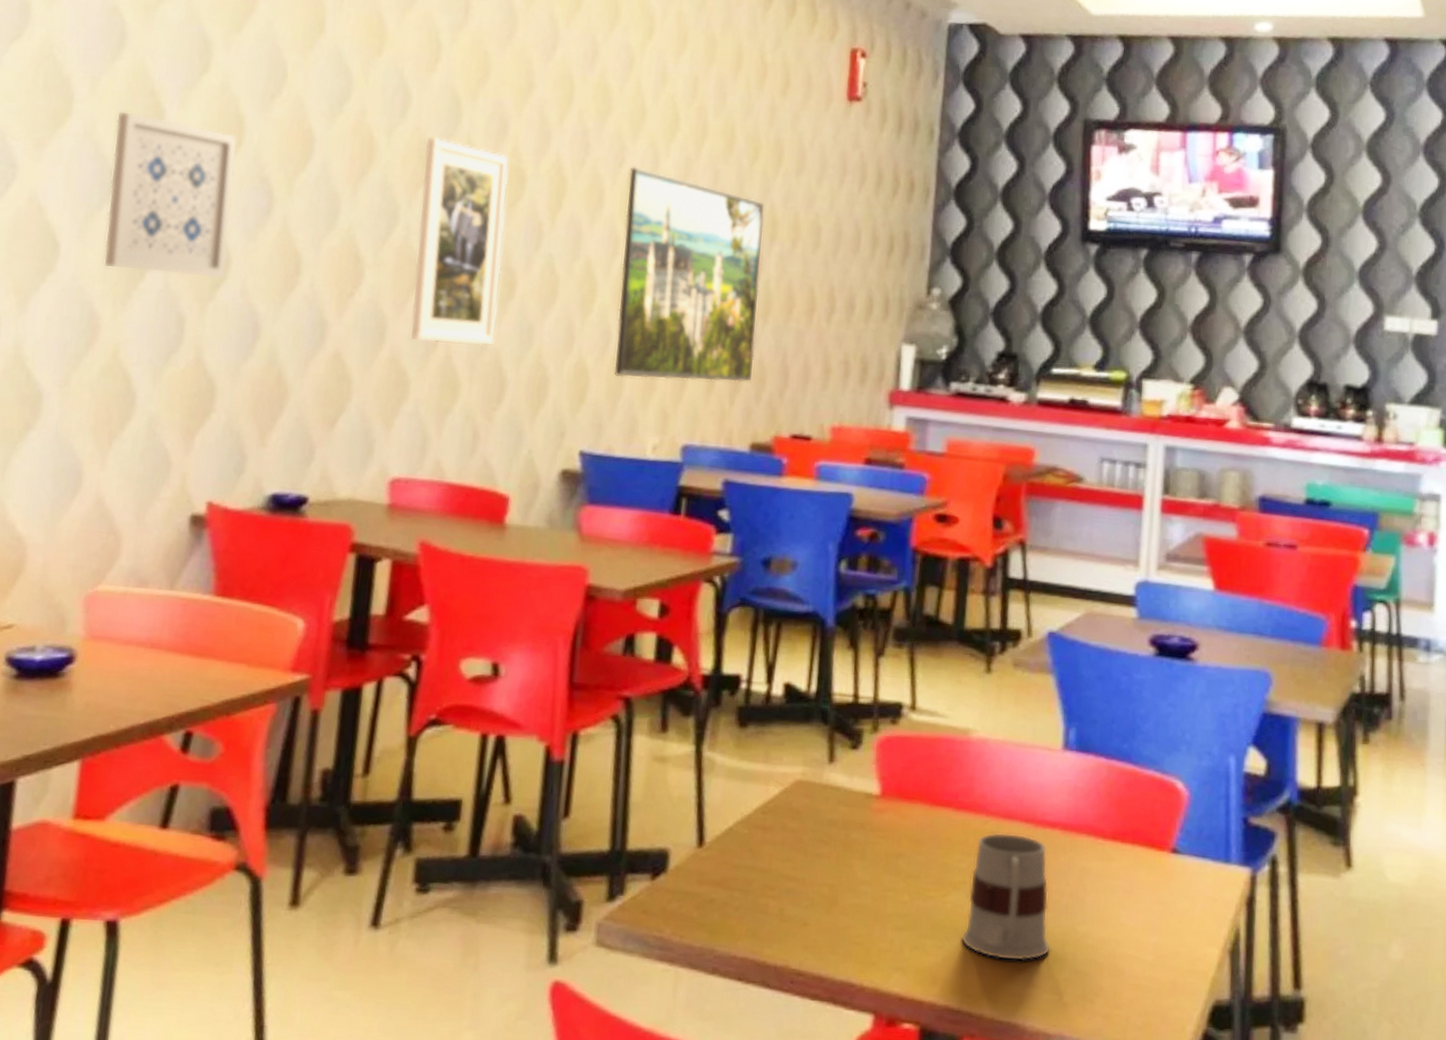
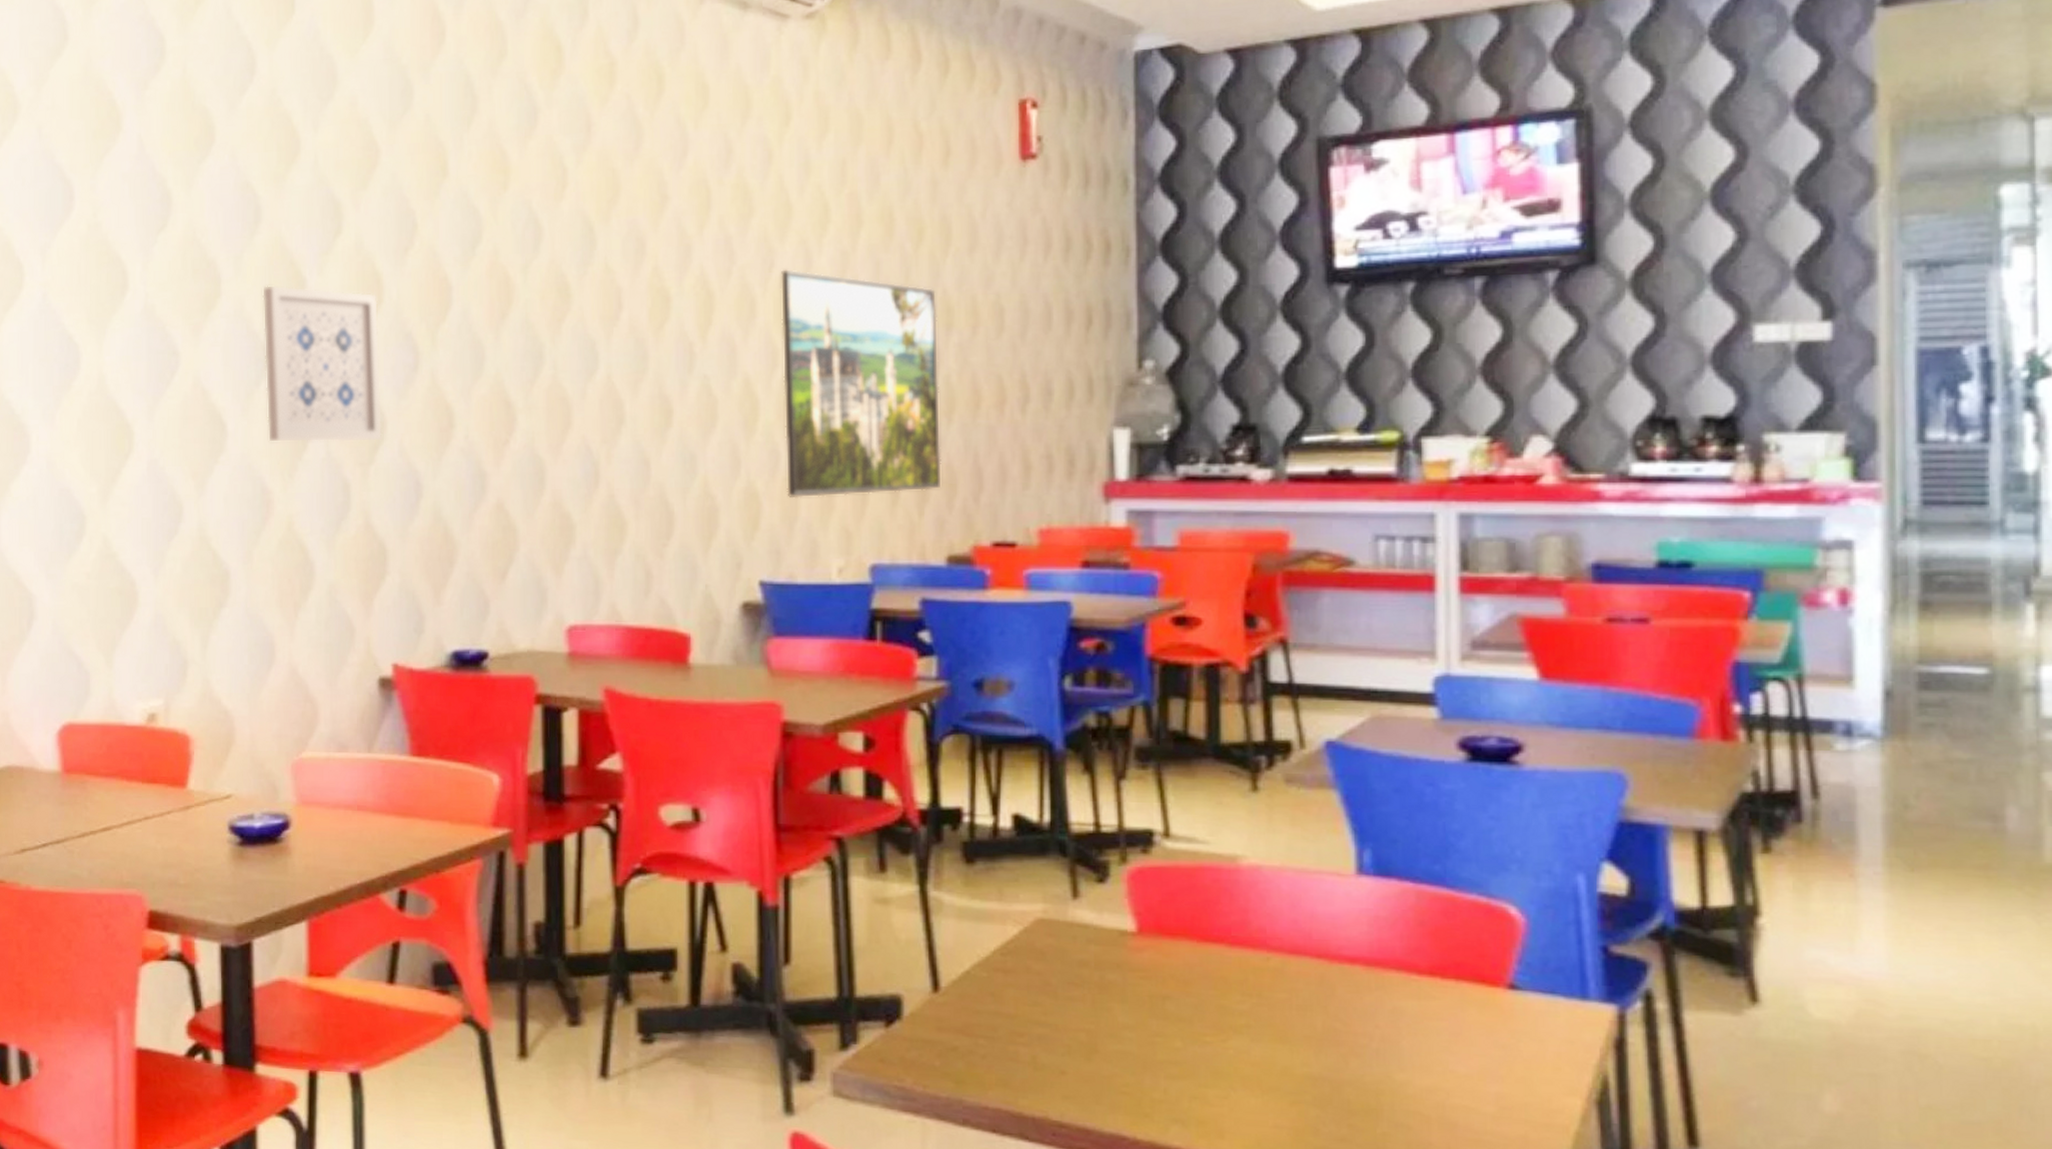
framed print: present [410,136,510,347] -> none [563,267,658,483]
mug: present [961,832,1050,962] -> none [1249,969,1361,1113]

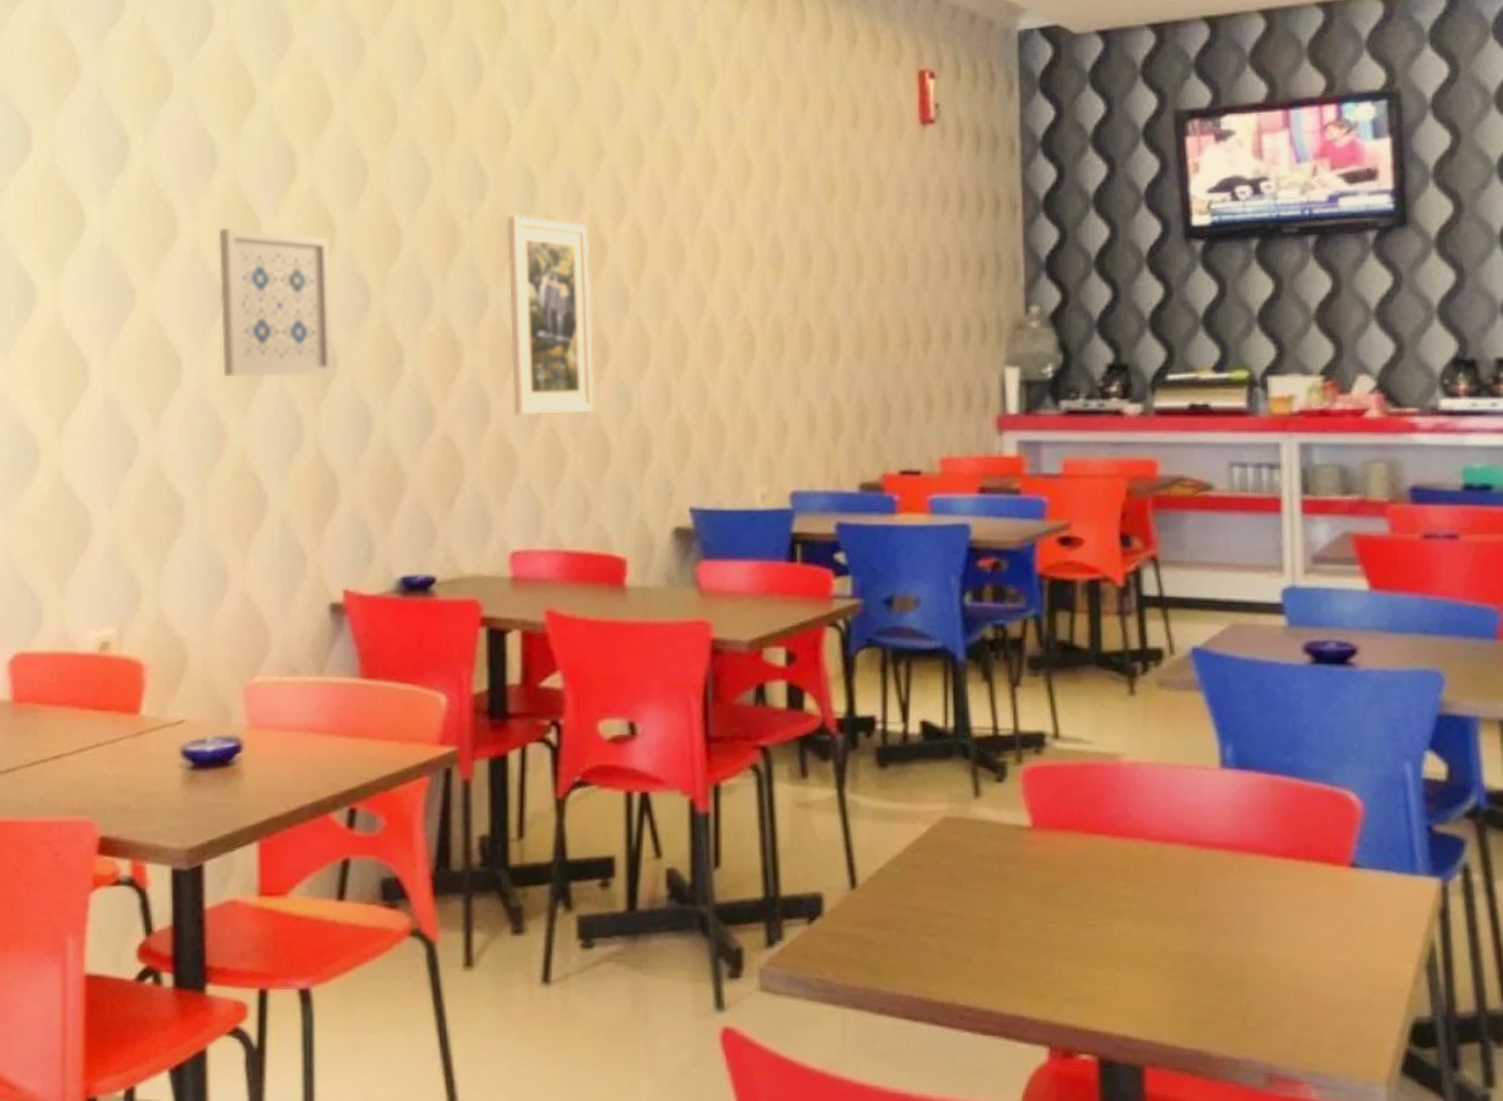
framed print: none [563,267,658,483] -> present [506,215,595,416]
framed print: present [780,268,941,499] -> none [707,218,854,431]

